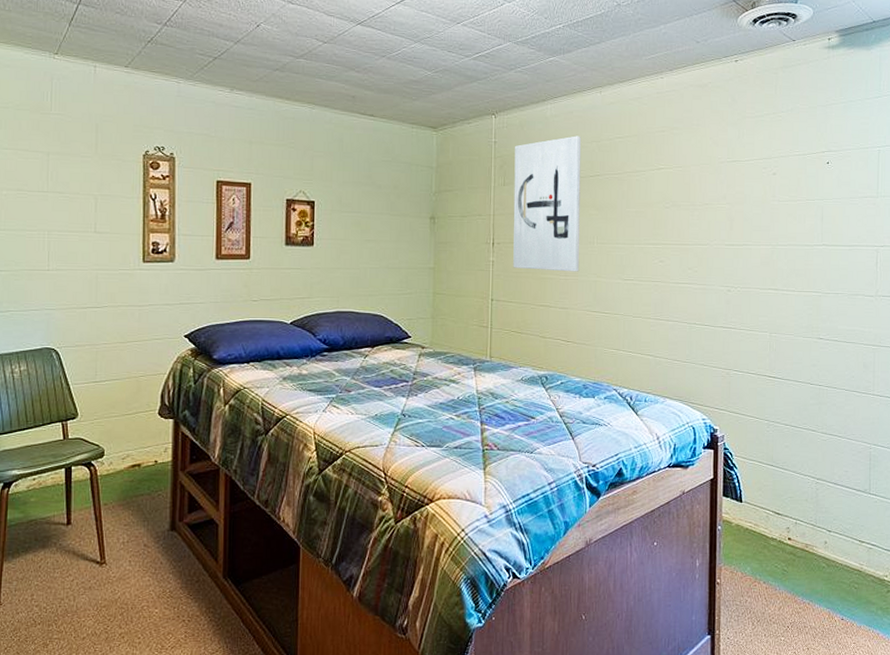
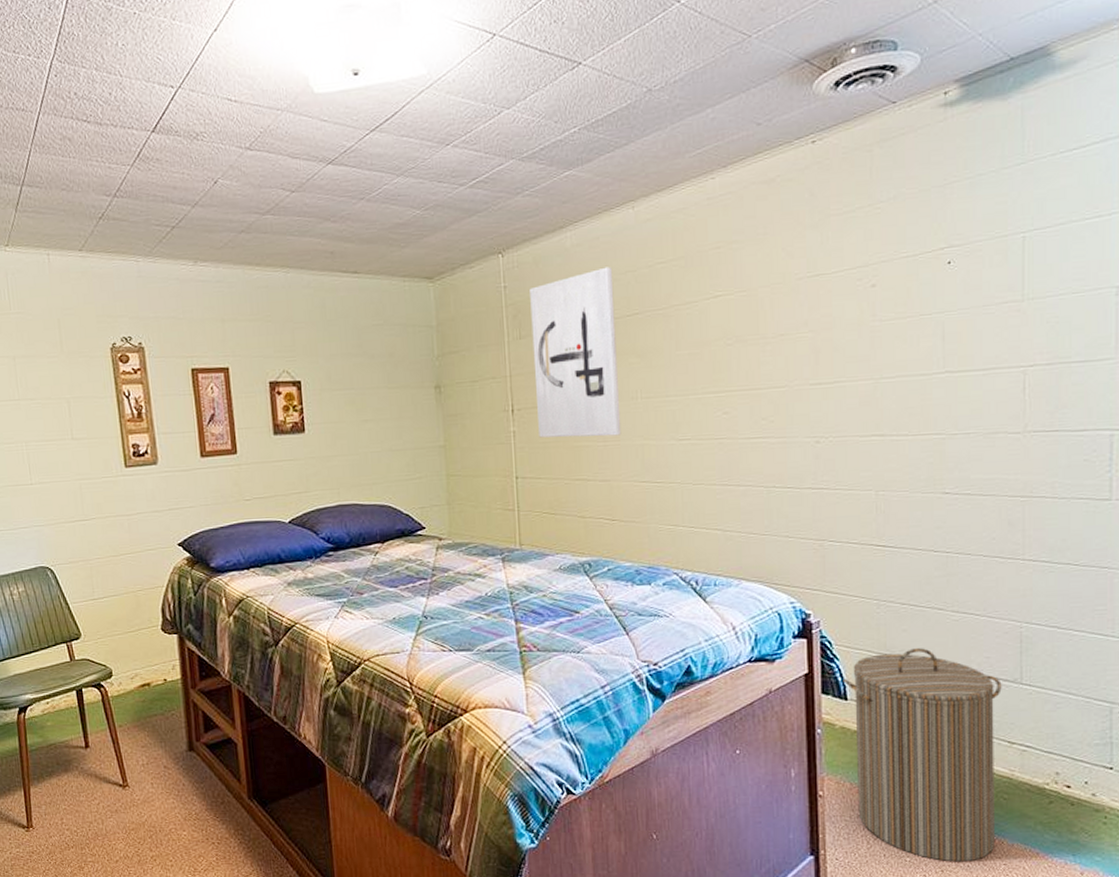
laundry hamper: none [739,462,856,641] -> present [843,648,1002,862]

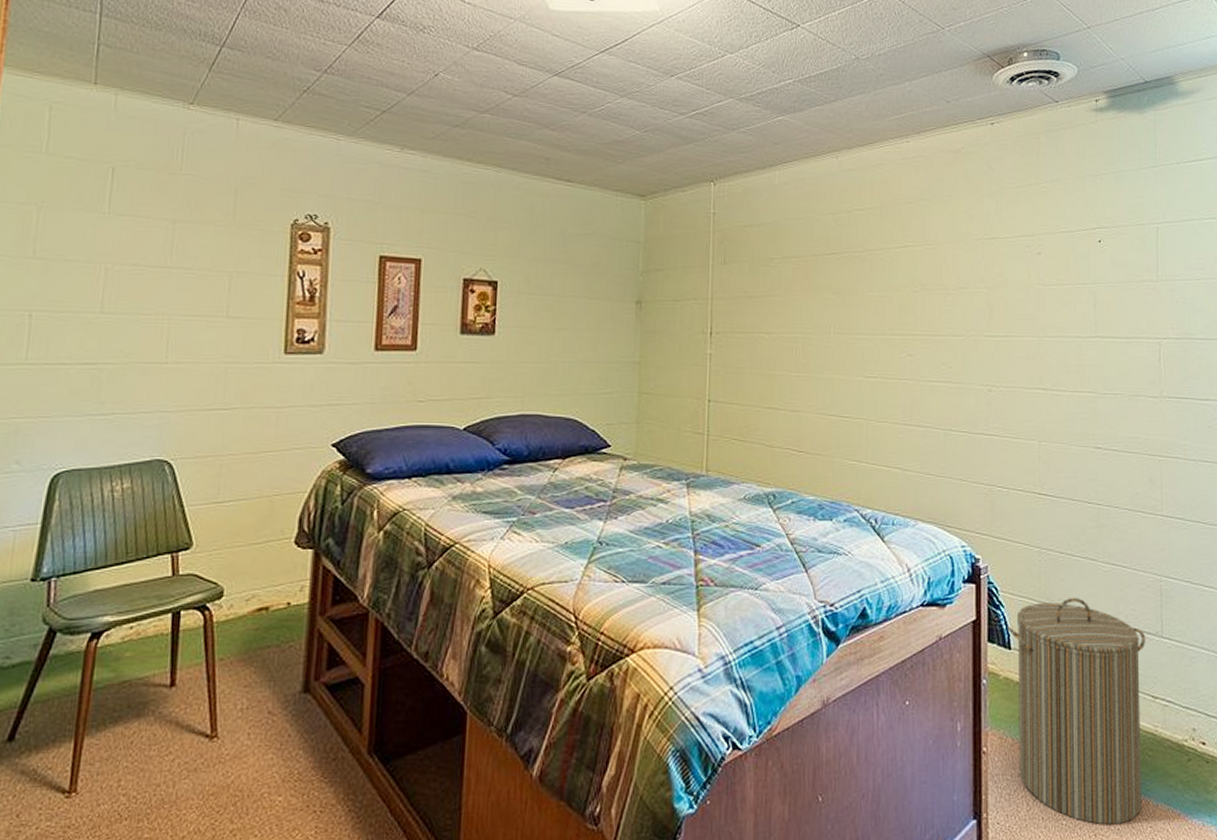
wall art: present [530,266,622,438] -> none [734,207,816,368]

